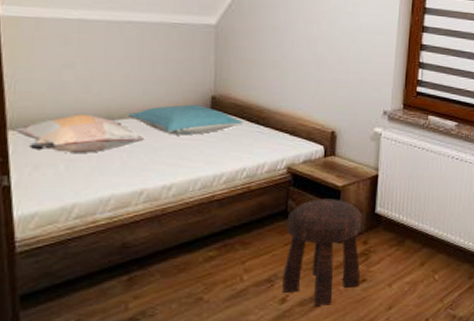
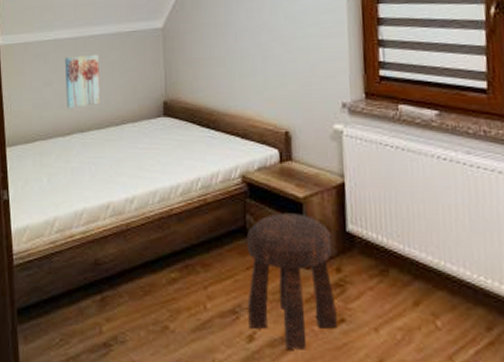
decorative pillow: present [14,114,144,153] -> none [10,129,108,166]
wall art: none [92,40,138,95] -> present [64,54,101,109]
pillow: present [128,104,243,136] -> none [94,112,194,145]

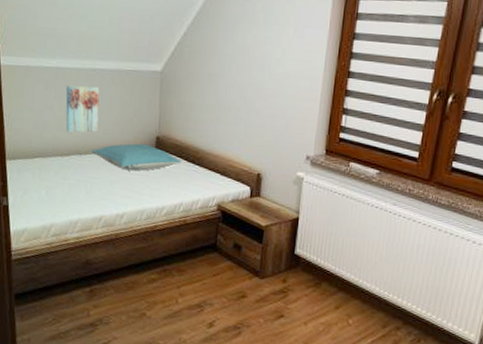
pillow: none [94,112,194,145] -> present [92,143,181,171]
stool: present [246,213,337,350] -> none [210,236,283,335]

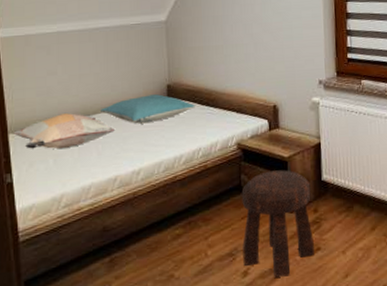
decorative pillow: none [10,149,103,182] -> present [13,113,114,149]
wall art: present [65,85,100,133] -> none [69,44,107,95]
stool: none [210,236,283,335] -> present [241,170,314,278]

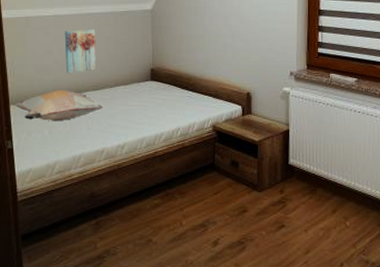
wall art: none [69,44,107,95] -> present [64,29,97,73]
pillow: present [101,94,195,124] -> none [91,77,176,103]
stool: present [241,170,314,278] -> none [214,152,279,249]

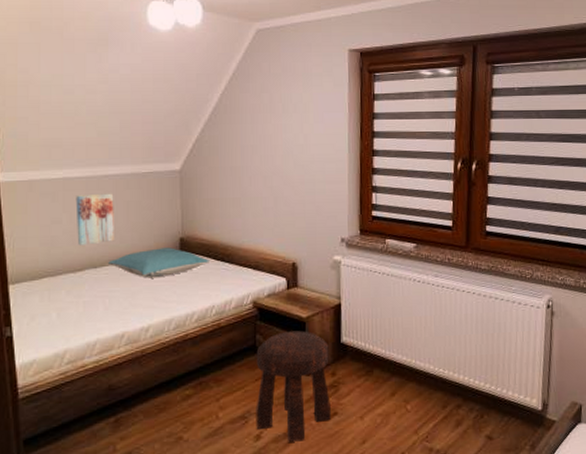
decorative pillow: present [14,90,103,121] -> none [14,265,123,302]
pillow: none [91,77,176,103] -> present [108,247,209,278]
stool: none [214,152,279,249] -> present [256,330,331,442]

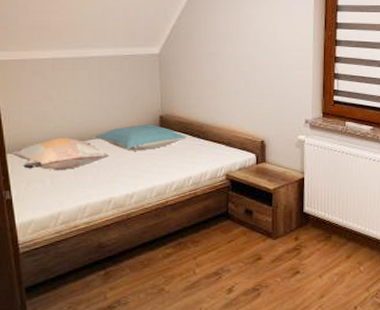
decorative pillow: none [14,265,123,302] -> present [11,137,109,170]
wall art: present [75,193,115,246] -> none [64,73,101,120]
stool: present [256,330,331,442] -> none [228,200,294,295]

